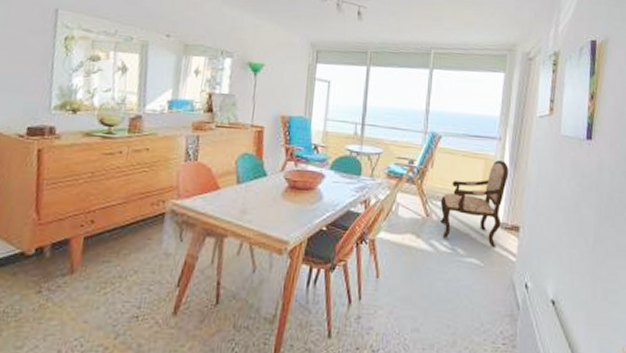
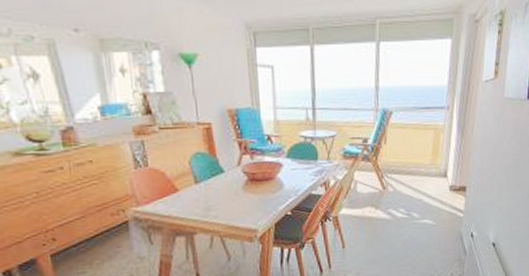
armchair: present [440,160,509,248] -> none [395,129,456,208]

